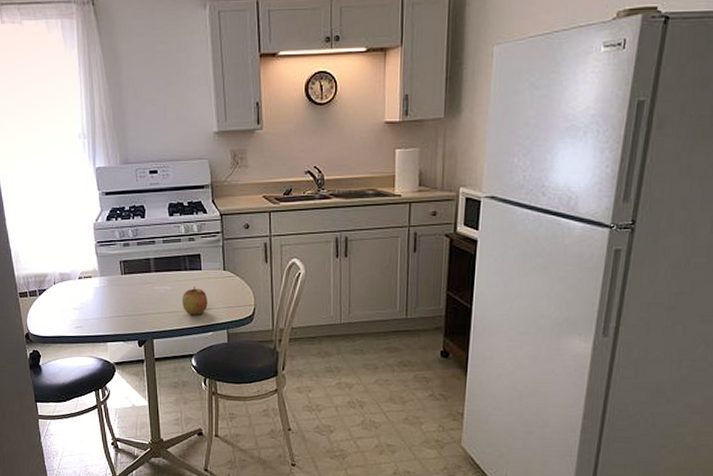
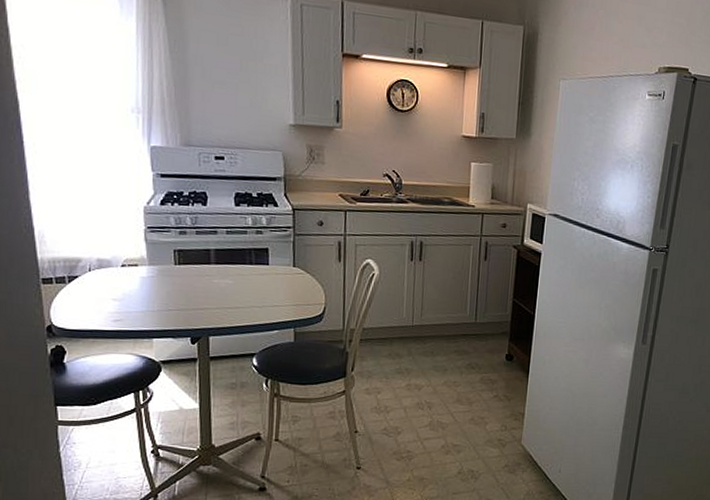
apple: present [181,286,208,315] -> none [244,281,274,312]

